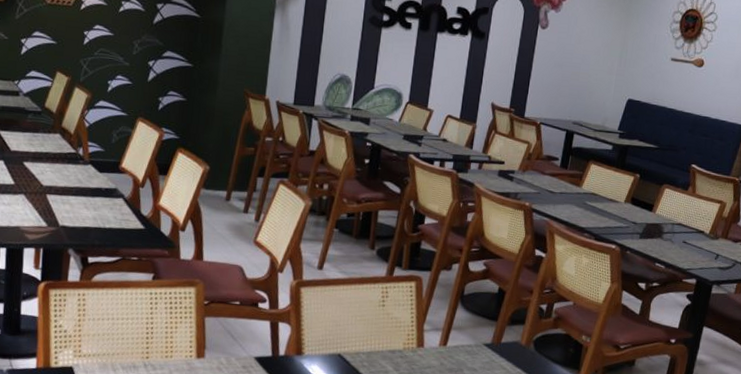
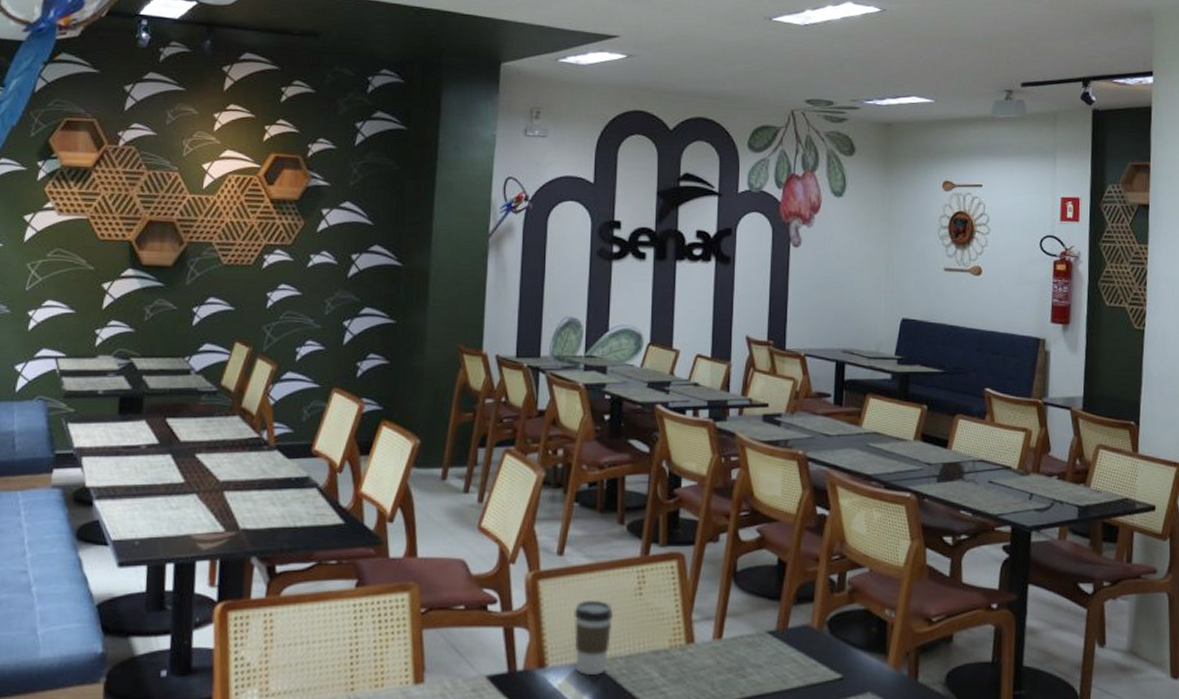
coffee cup: none [327,306,360,365] -> present [574,600,613,676]

